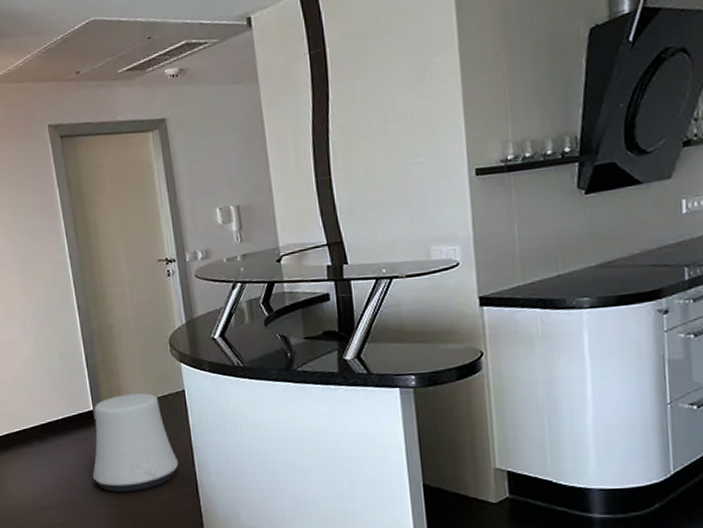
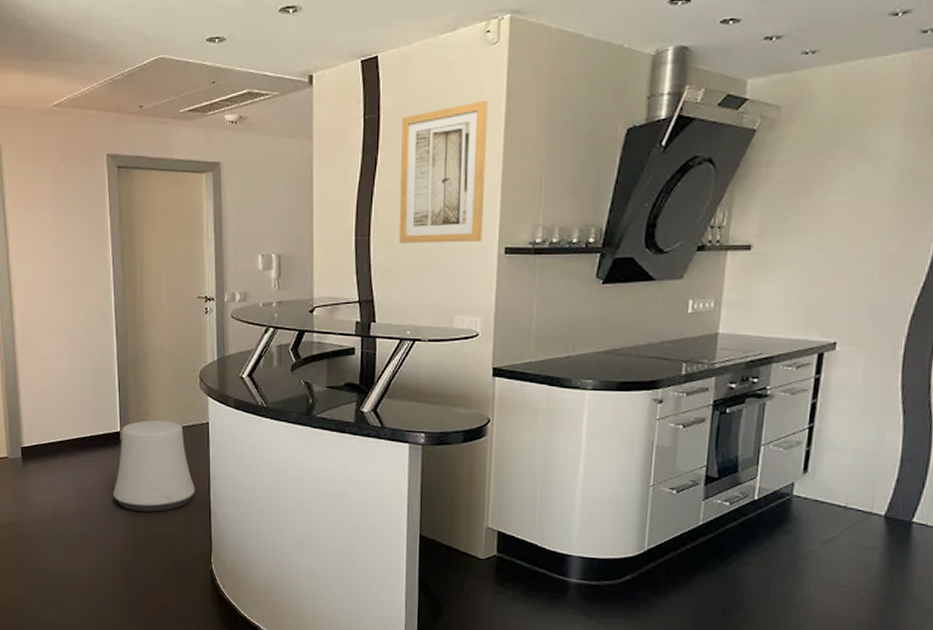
wall art: none [350,18,450,178] -> present [398,100,488,243]

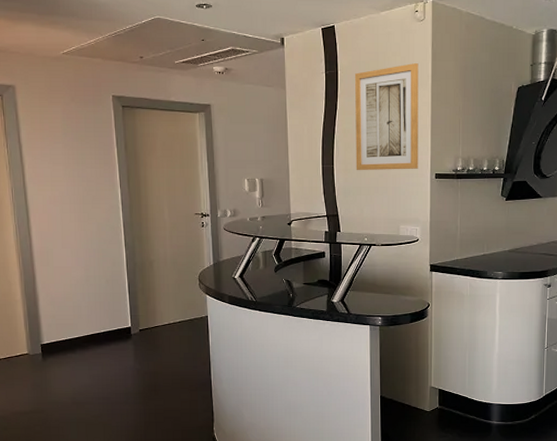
stool: present [112,420,196,513] -> none [126,316,198,394]

